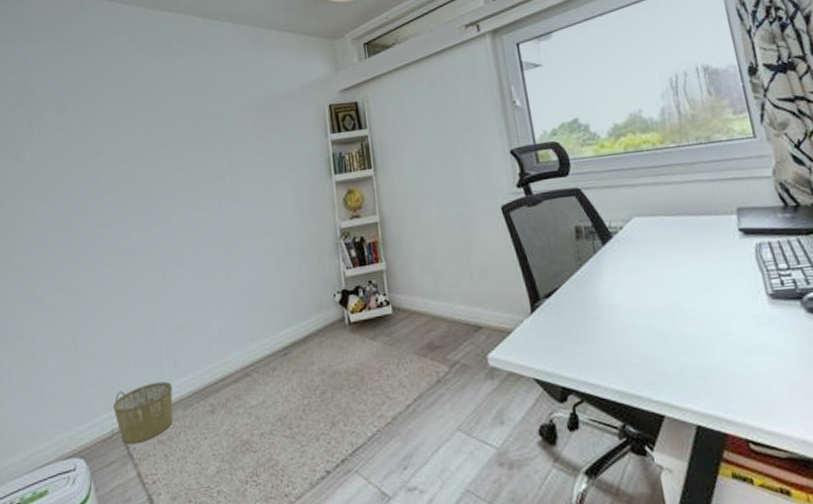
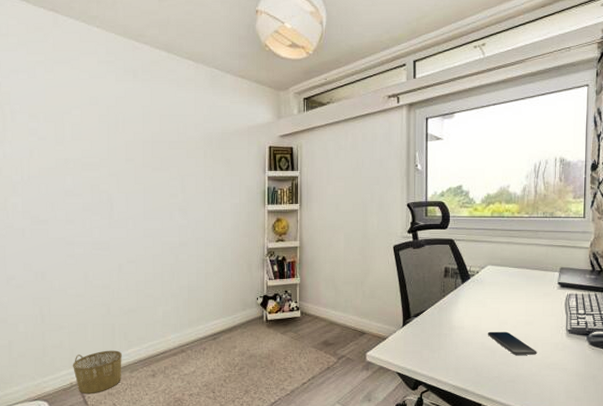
smartphone: none [653,305,732,338] -> present [488,331,537,355]

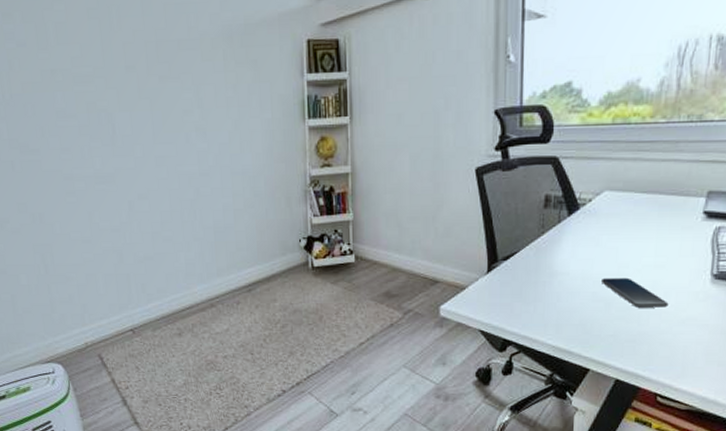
basket: present [72,350,122,394] -> none [85,305,143,356]

